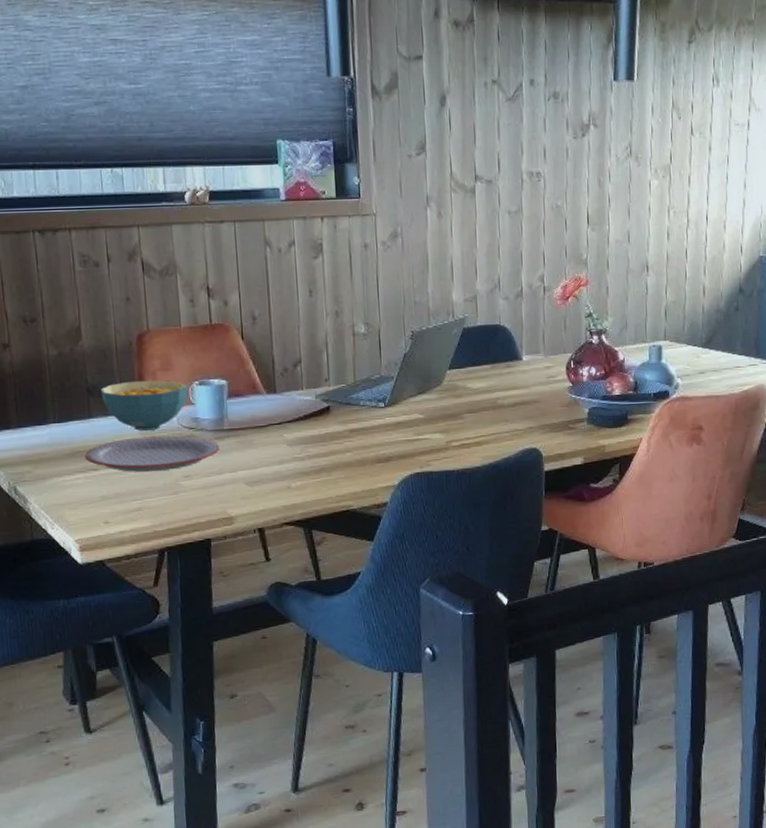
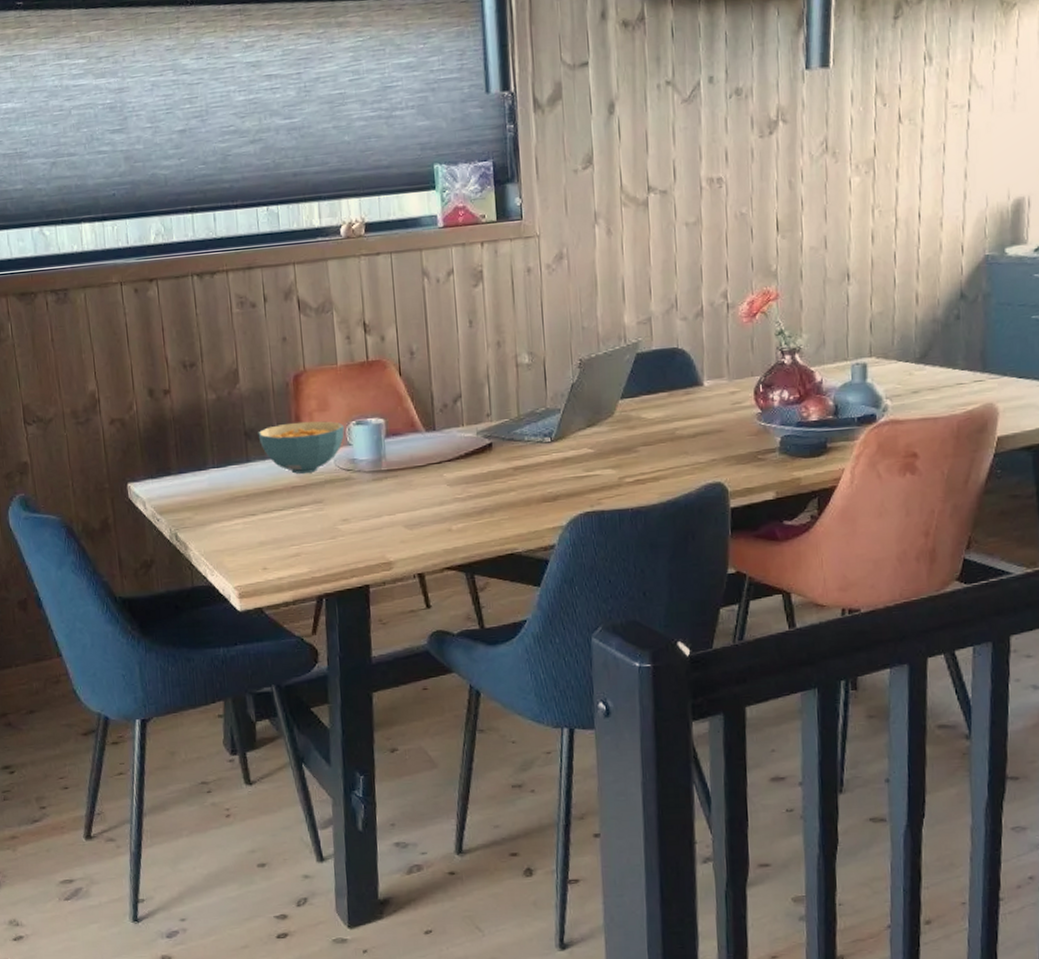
plate: present [84,435,220,473] -> none [243,478,378,517]

